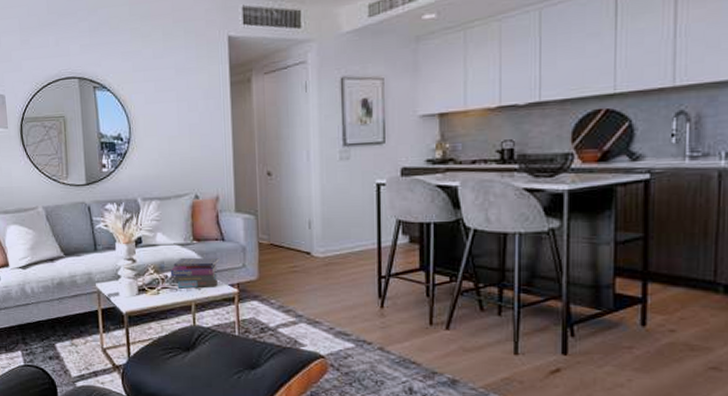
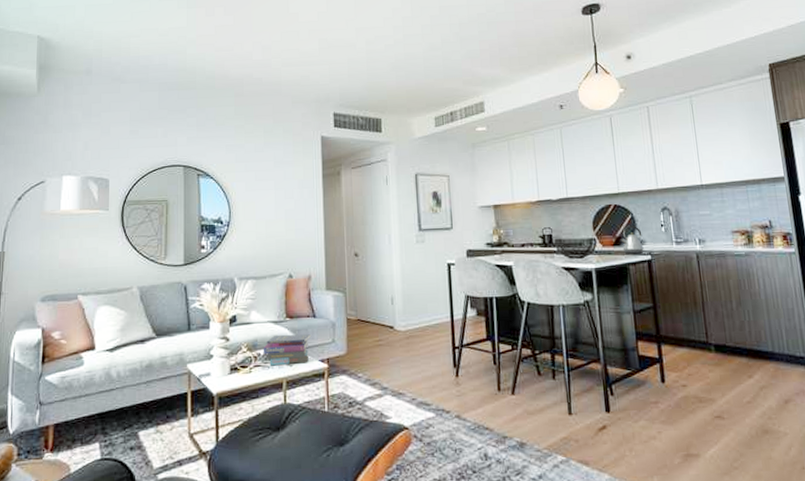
kettle: none [609,135,643,173] -> present [620,225,645,255]

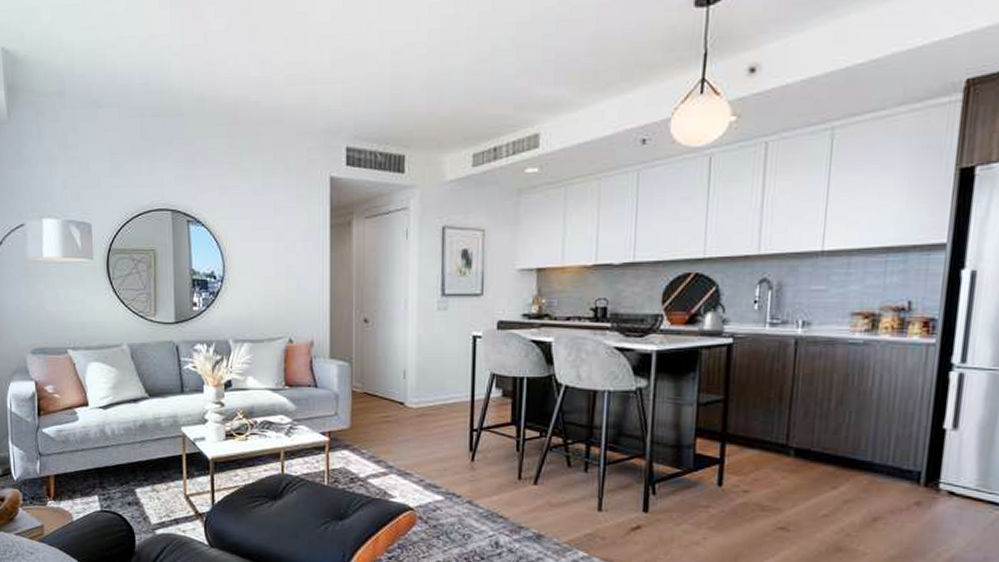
books: present [263,334,312,366] -> none [260,404,312,435]

